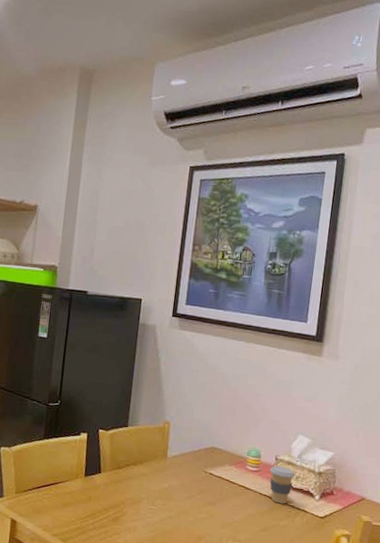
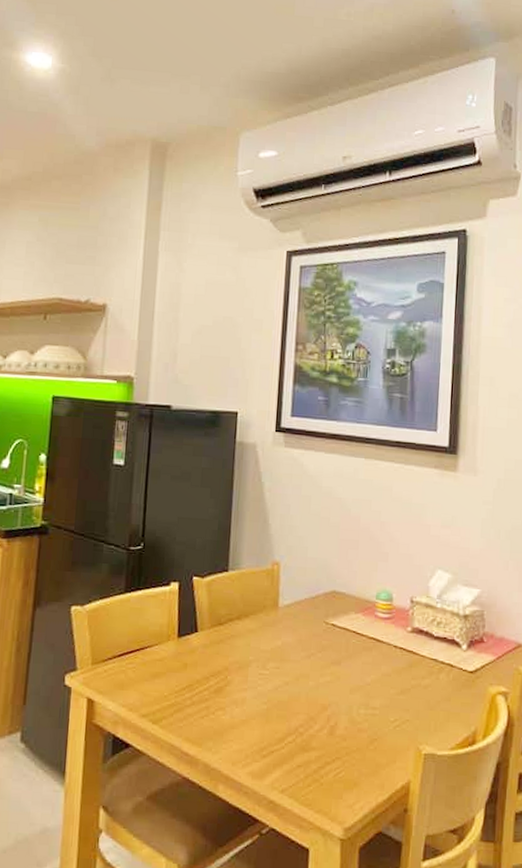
coffee cup: present [270,466,295,504] -> none [405,610,435,658]

